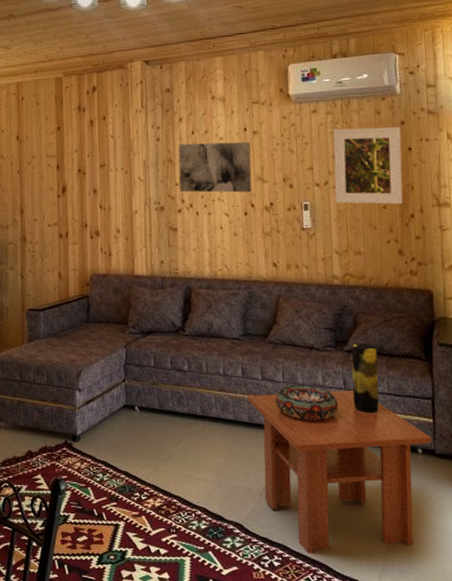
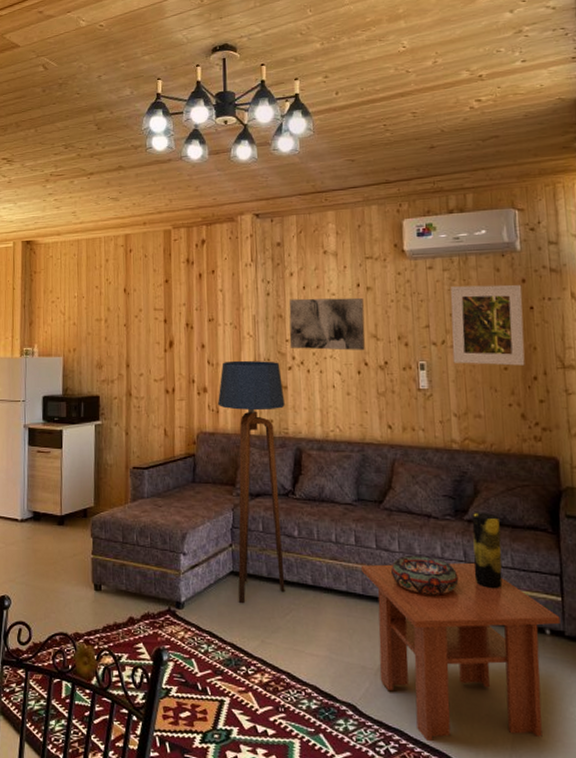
floor lamp: none [110,204,176,435] -> present [218,360,285,604]

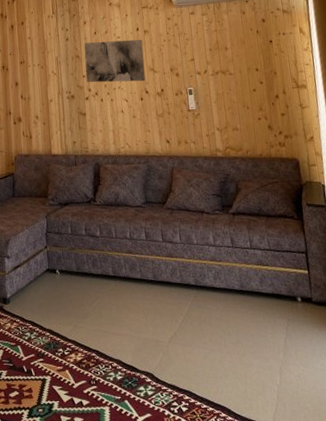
floor lamp: present [218,360,285,604] -> none [30,93,92,296]
coffee table: present [360,562,561,742] -> none [151,247,308,399]
decorative bowl: present [391,556,459,595] -> none [175,245,229,277]
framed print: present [450,284,525,366] -> none [209,24,269,88]
vase: present [472,513,503,589] -> none [236,206,262,268]

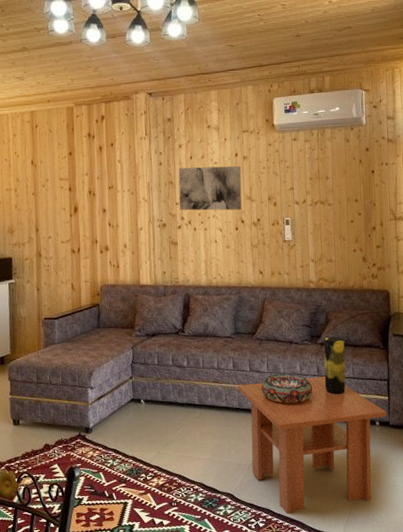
coffee table: none [151,247,308,399] -> present [237,375,387,515]
decorative bowl: none [175,245,229,277] -> present [261,374,313,404]
vase: none [236,206,262,268] -> present [324,336,346,395]

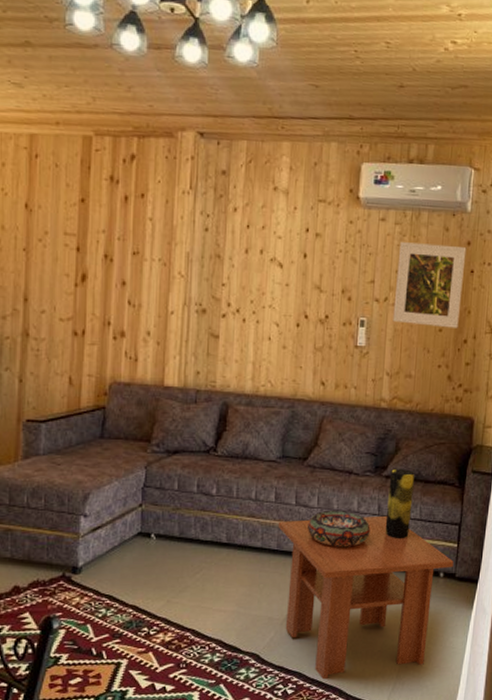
wall art: present [178,165,242,211] -> none [226,238,311,301]
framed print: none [310,153,367,219] -> present [393,242,467,328]

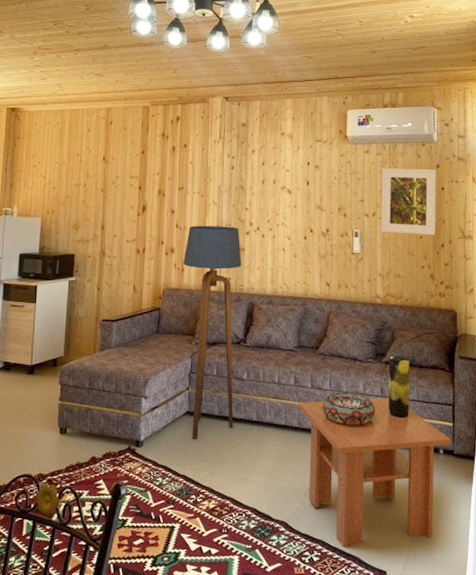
floor lamp: none [137,302,215,566] -> present [183,225,242,440]

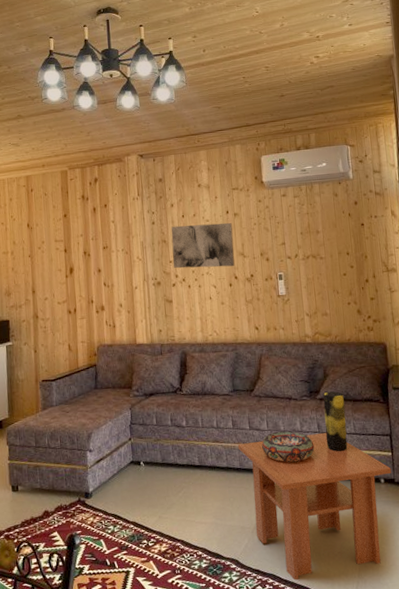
floor lamp: present [183,225,242,440] -> none [114,280,177,488]
wall art: none [248,173,312,219] -> present [171,222,235,269]
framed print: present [381,168,437,235] -> none [300,206,359,273]

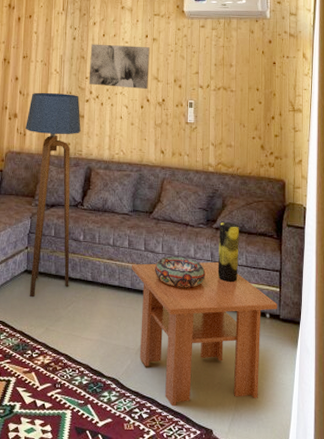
floor lamp: none [114,280,177,488] -> present [26,92,81,298]

